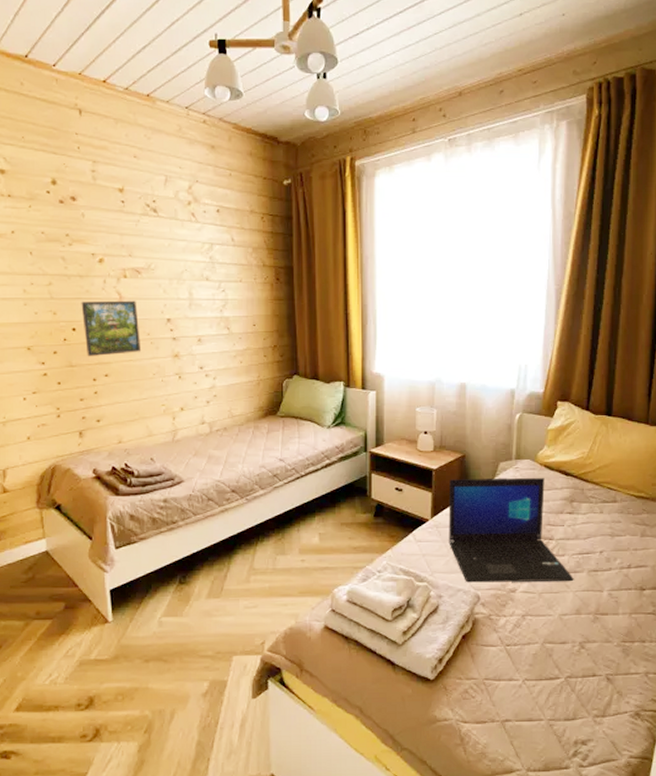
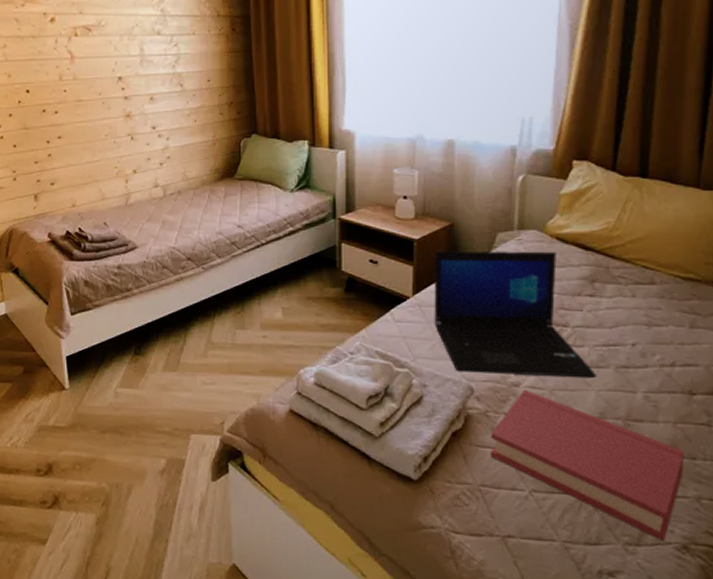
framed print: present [81,300,142,357] -> none [34,59,94,119]
hardback book: none [492,594,637,711] -> present [490,389,685,542]

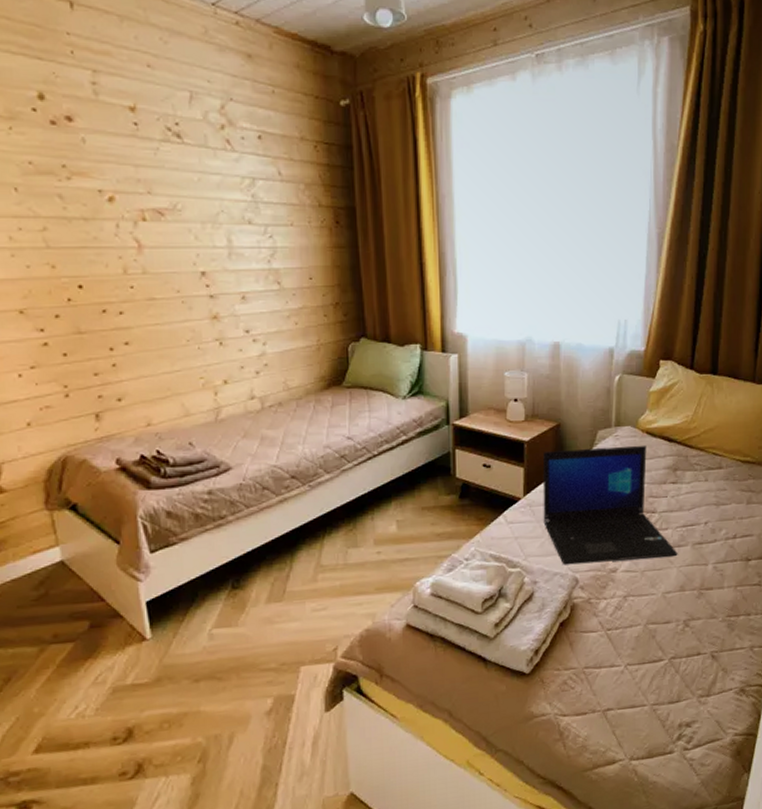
hardback book: present [490,389,685,542] -> none [592,574,742,689]

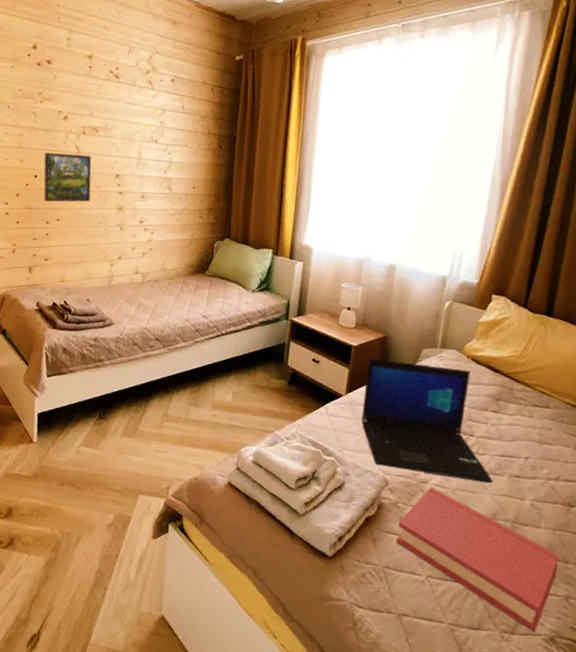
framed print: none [87,249,171,321] -> present [44,152,92,202]
hardback book: none [592,574,742,689] -> present [395,486,560,633]

